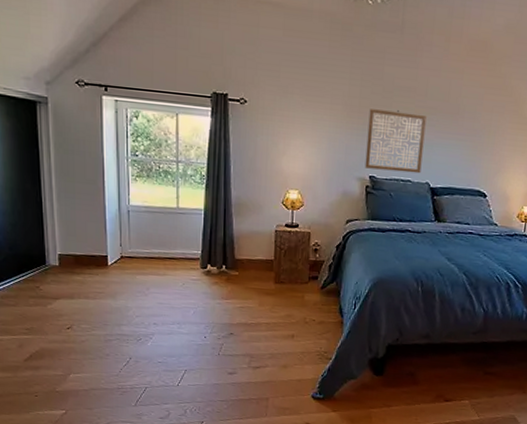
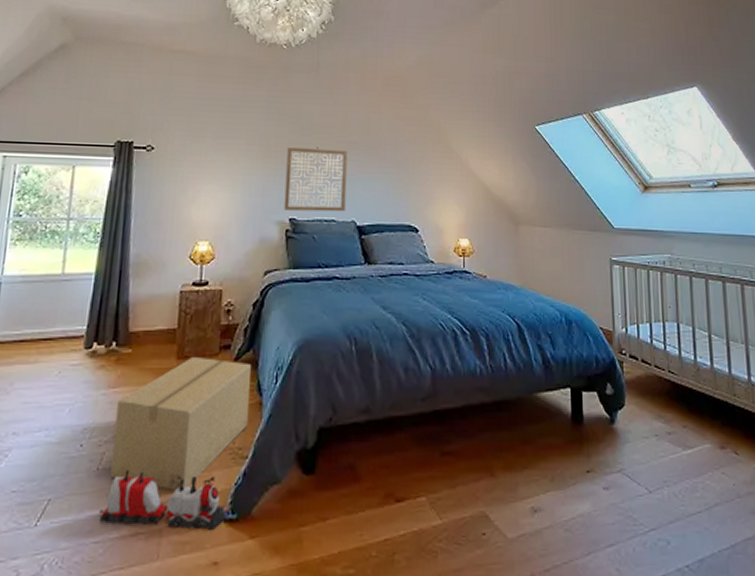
toy train: none [222,357,315,403] -> present [99,469,226,530]
cardboard box: none [228,283,334,375] -> present [110,357,251,490]

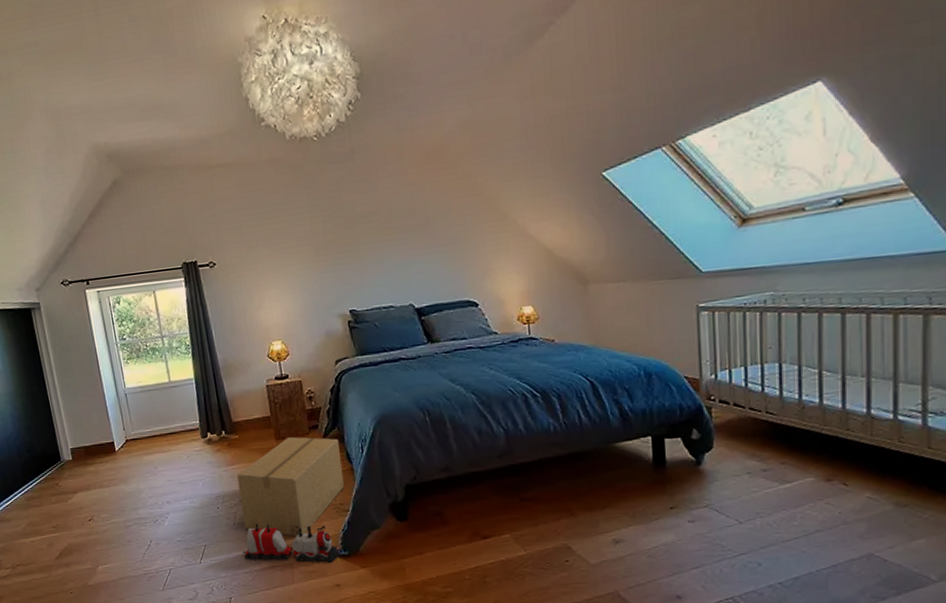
wall art: present [284,147,348,212] -> none [336,235,402,303]

